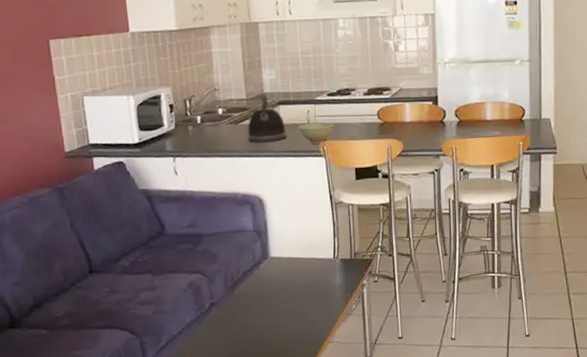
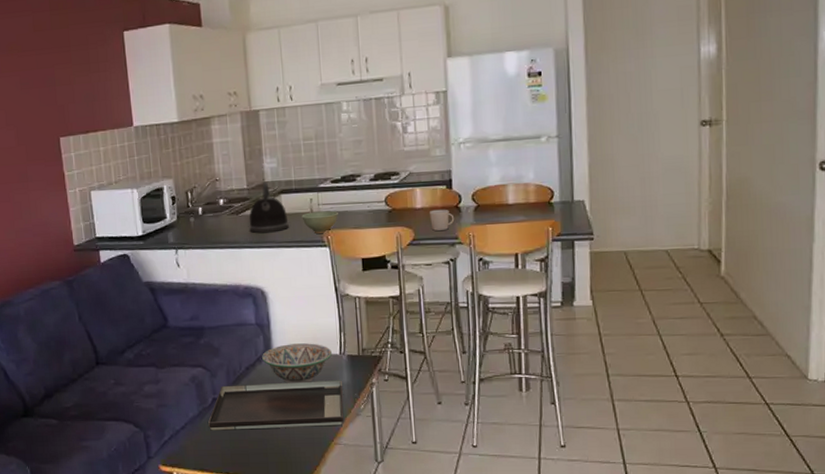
tray: none [205,282,337,335] -> present [207,380,344,431]
decorative bowl: none [258,248,327,288] -> present [261,343,333,384]
cup: none [417,123,440,144] -> present [429,209,455,232]

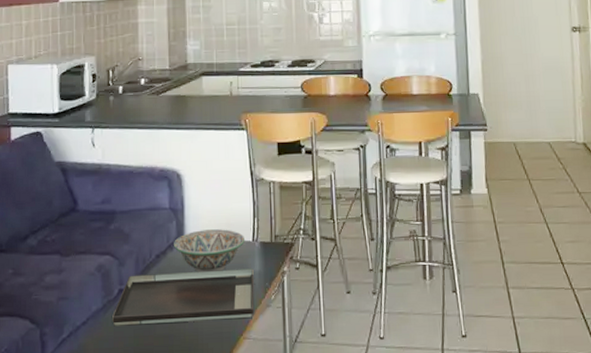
kettle: present [249,181,289,234] -> none [169,63,208,115]
bowl: present [301,210,338,234] -> none [221,94,257,118]
cup: present [429,209,455,232] -> none [341,97,365,118]

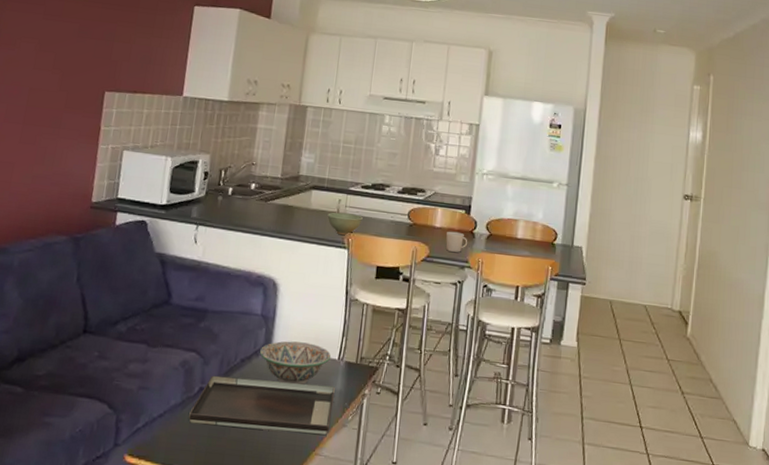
bowl: none [221,94,257,118] -> present [327,212,363,236]
cup: none [341,97,365,118] -> present [445,231,468,253]

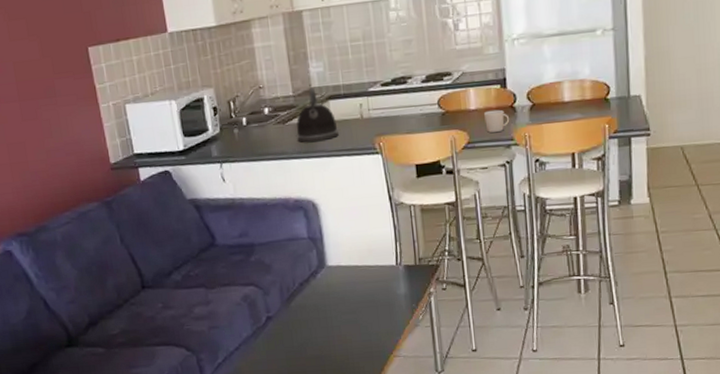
tray: present [188,375,335,435] -> none [262,291,403,350]
decorative bowl: present [259,341,331,385] -> none [315,255,389,298]
kettle: none [275,174,314,226] -> present [296,87,339,143]
bowl: present [327,212,363,236] -> none [351,115,390,141]

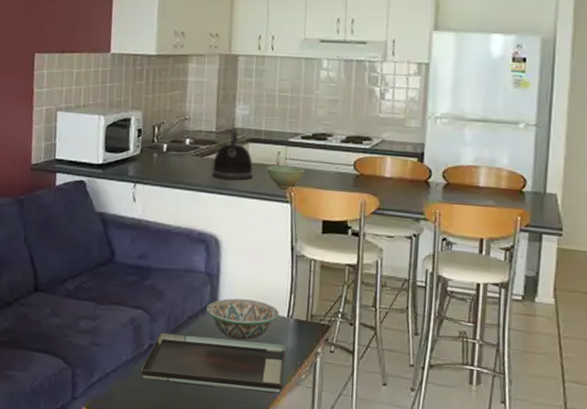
tray: none [262,291,403,350] -> present [140,332,286,393]
decorative bowl: none [315,255,389,298] -> present [205,298,280,342]
bowl: none [351,115,390,141] -> present [267,165,305,190]
cup: present [483,109,510,133] -> none [397,181,423,205]

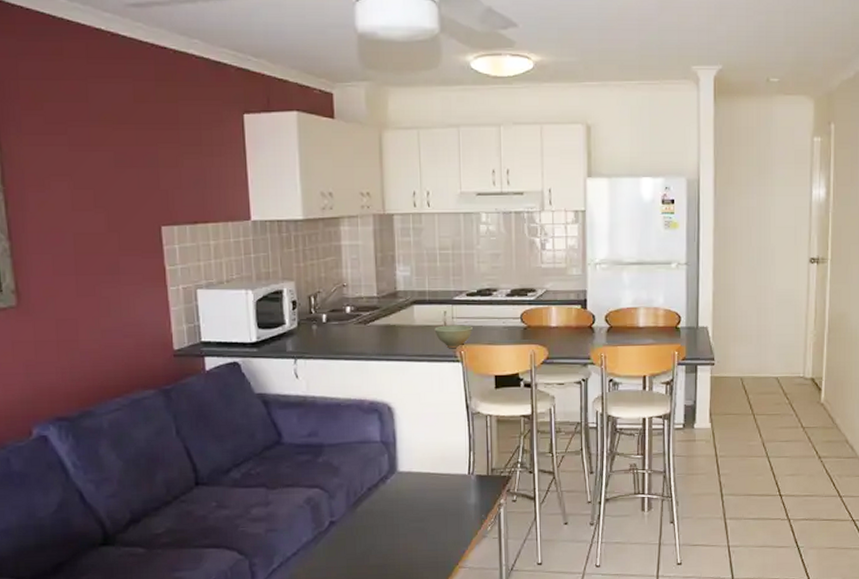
tray: present [140,332,286,393] -> none [323,501,470,557]
decorative bowl: present [205,298,280,342] -> none [385,462,461,506]
kettle: present [212,127,253,180] -> none [378,290,420,345]

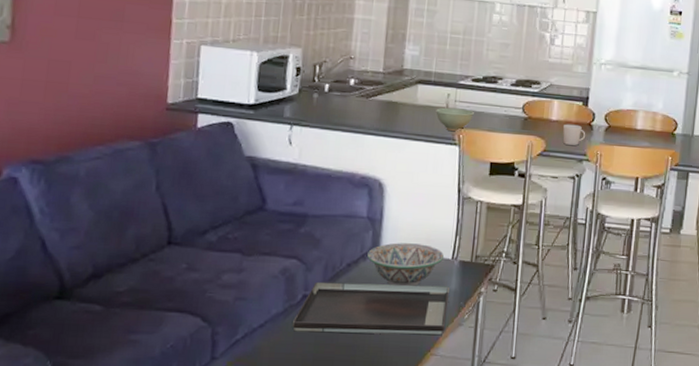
tray: none [323,501,470,557] -> present [292,281,450,335]
decorative bowl: none [385,462,461,506] -> present [366,243,445,286]
cup: none [563,329,588,351] -> present [562,124,586,146]

